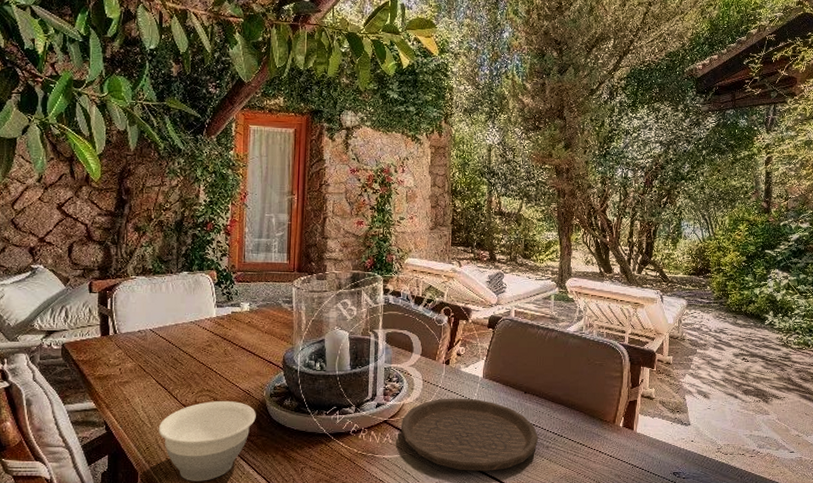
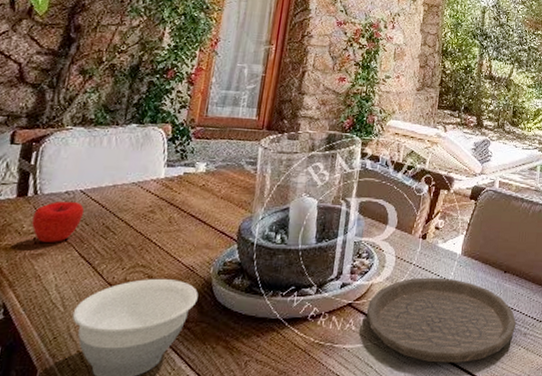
apple: none [116,339,155,373] -> present [31,202,84,244]

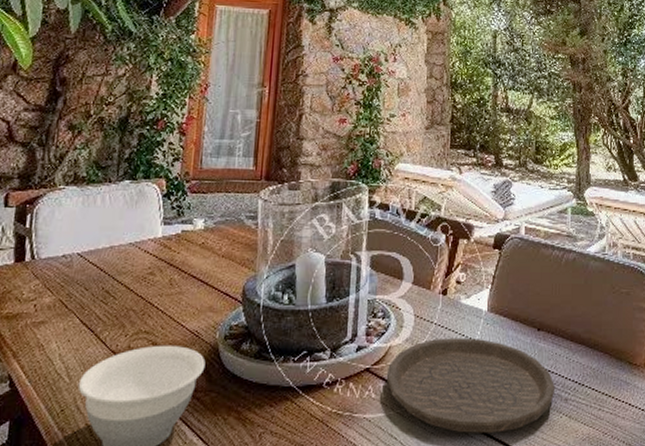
apple: present [31,202,84,244] -> none [31,266,82,311]

